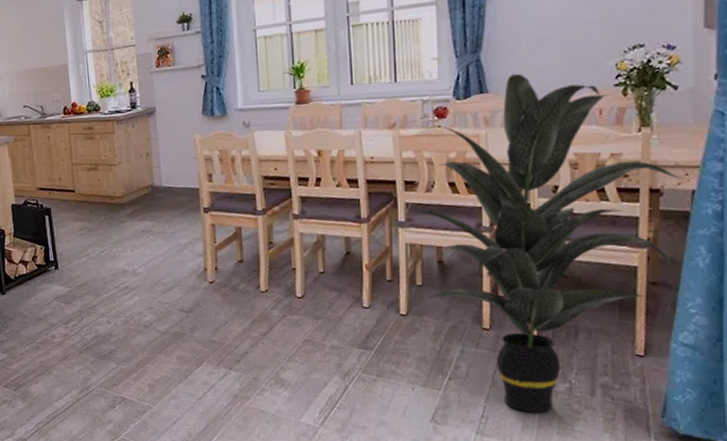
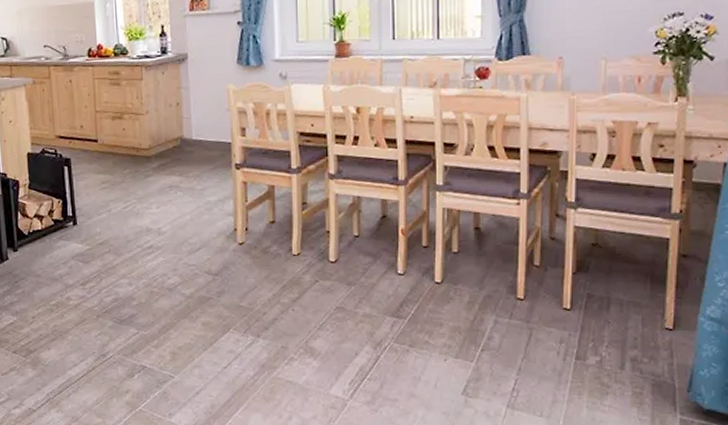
indoor plant: present [417,73,685,413] -> none [456,36,717,386]

